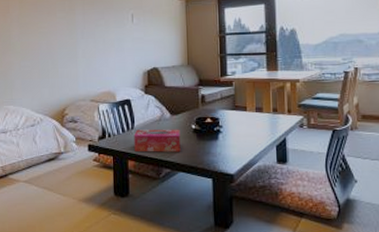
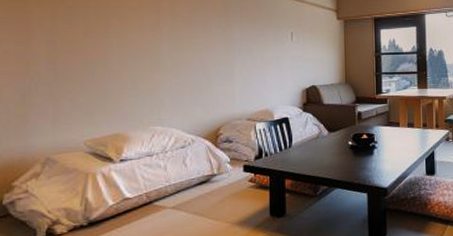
tissue box: present [134,129,181,152] -> none [291,146,338,171]

